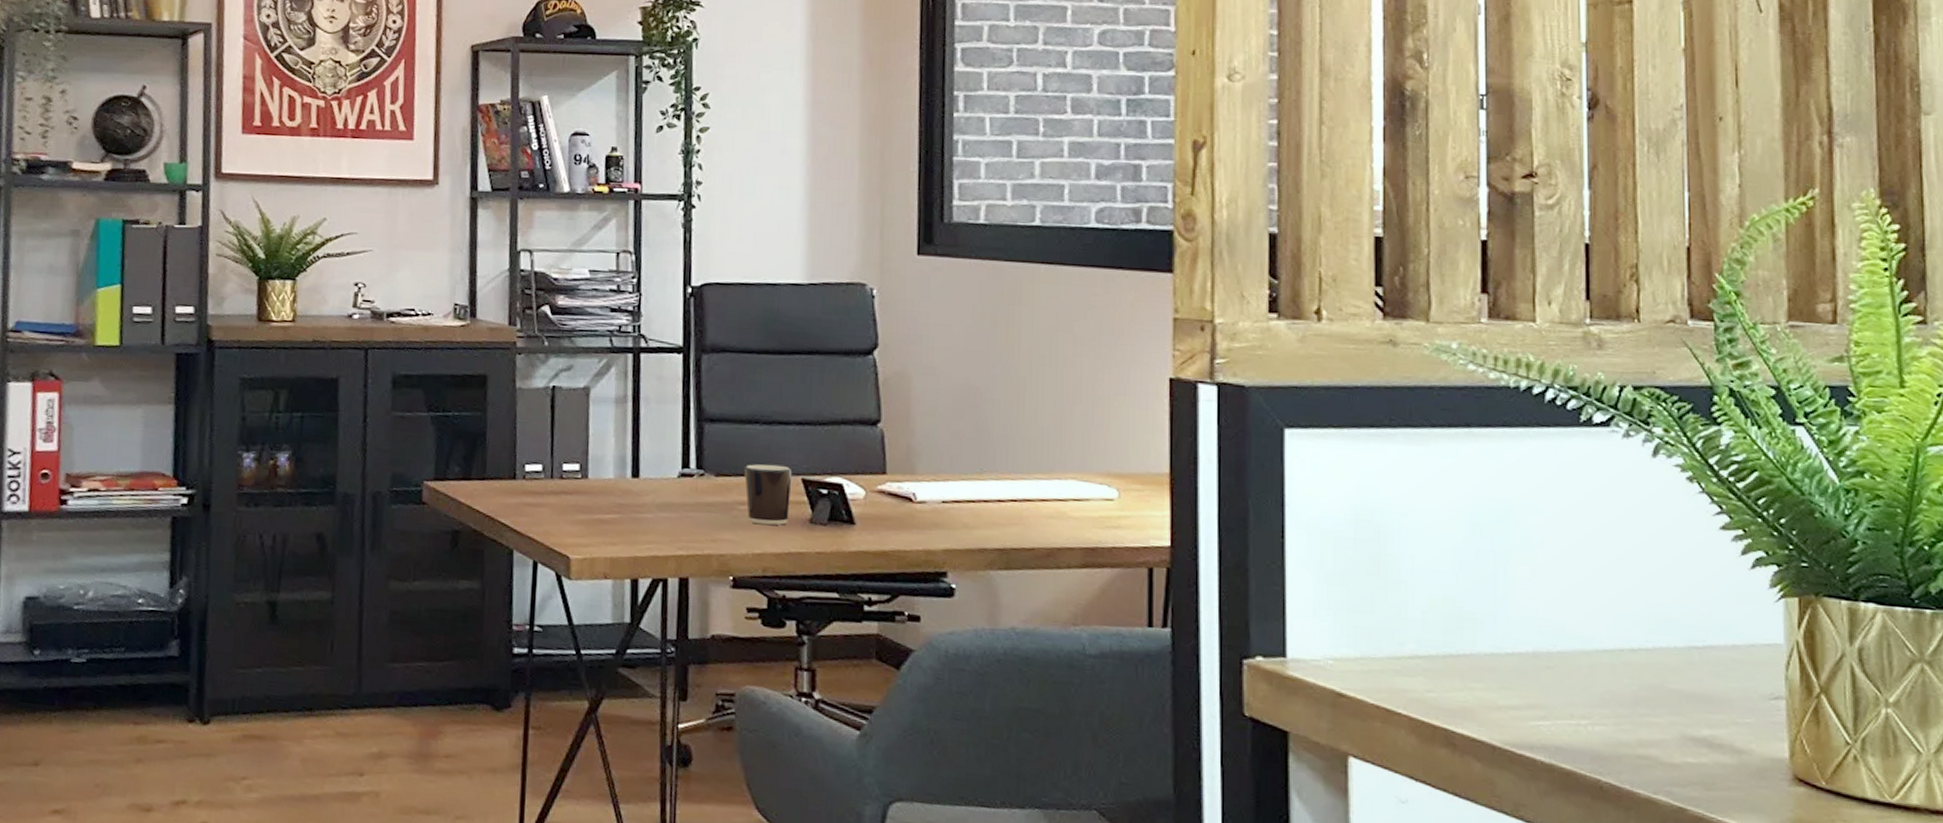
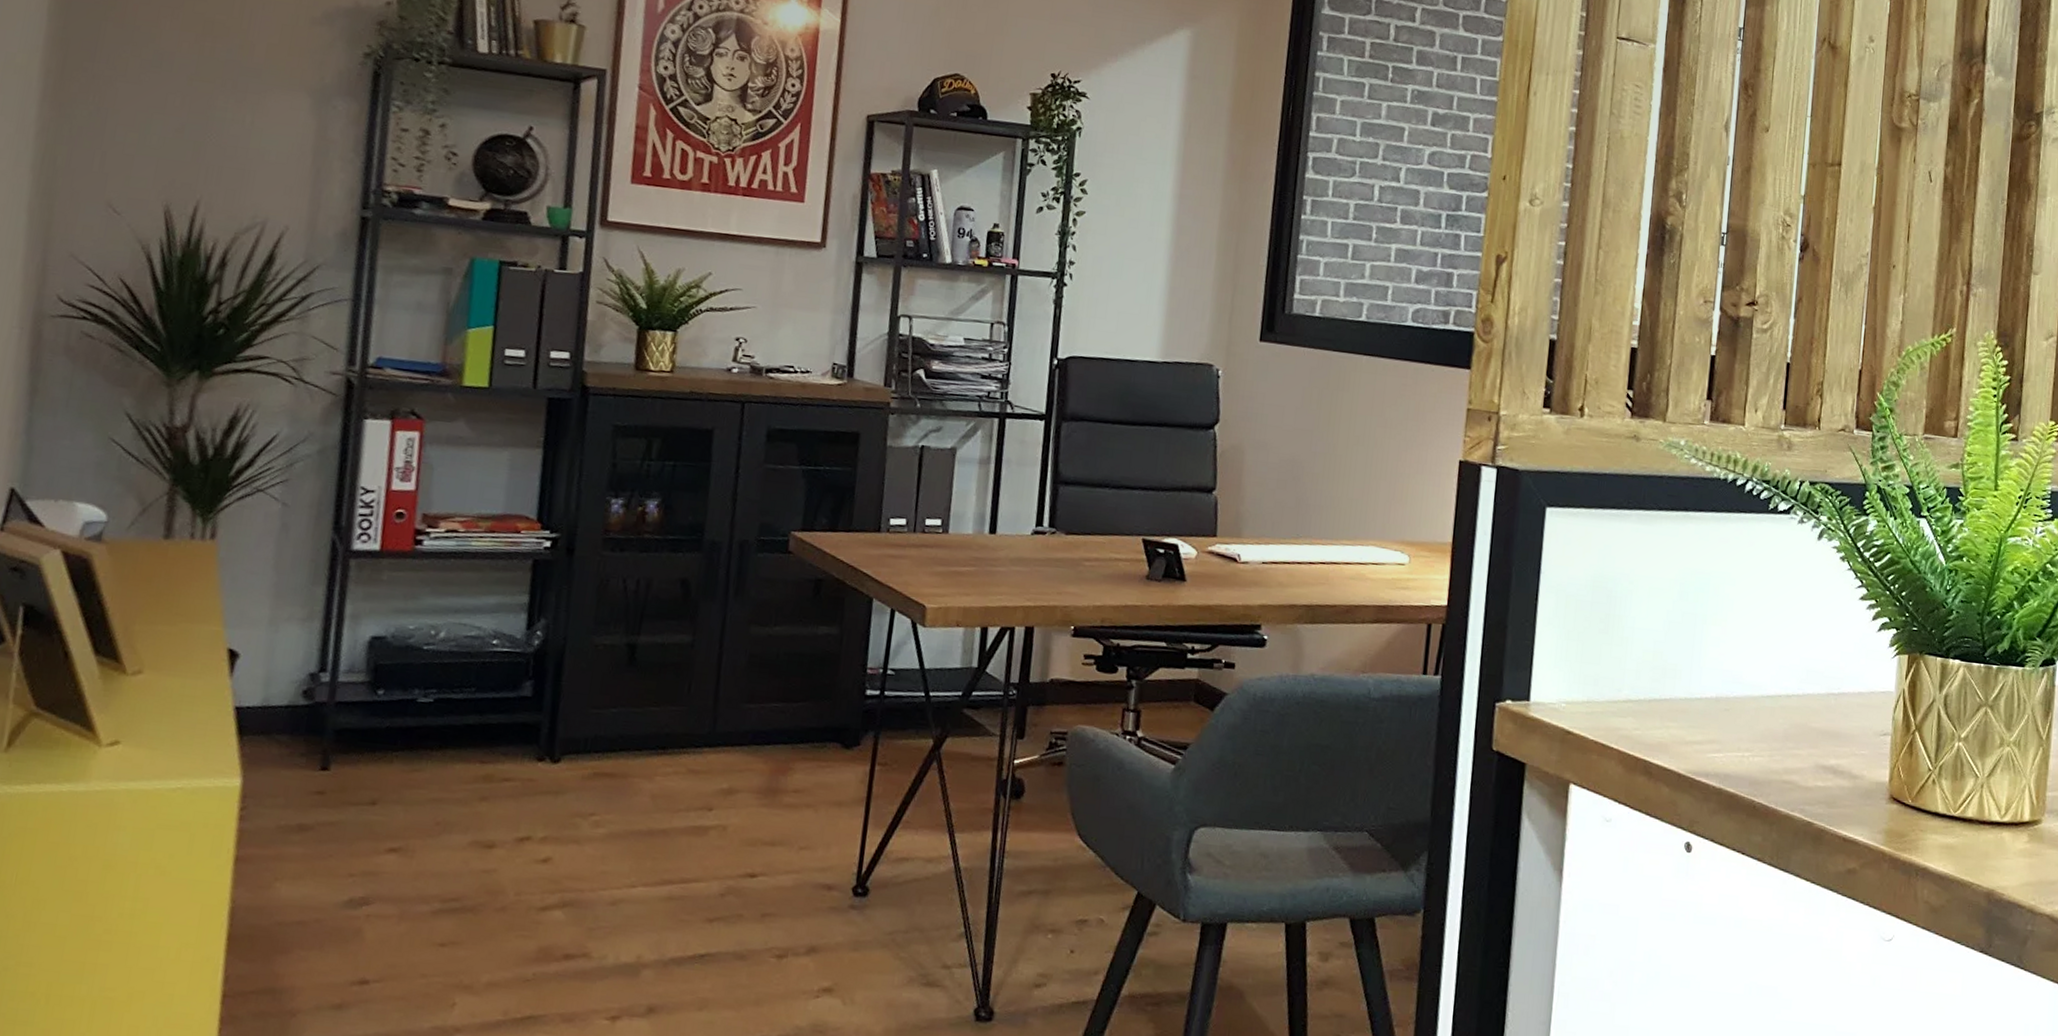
mug: present [743,464,793,526] -> none [1091,524,1135,581]

